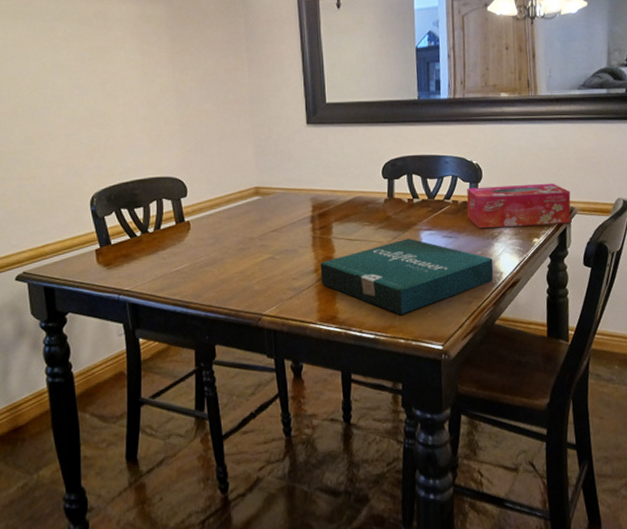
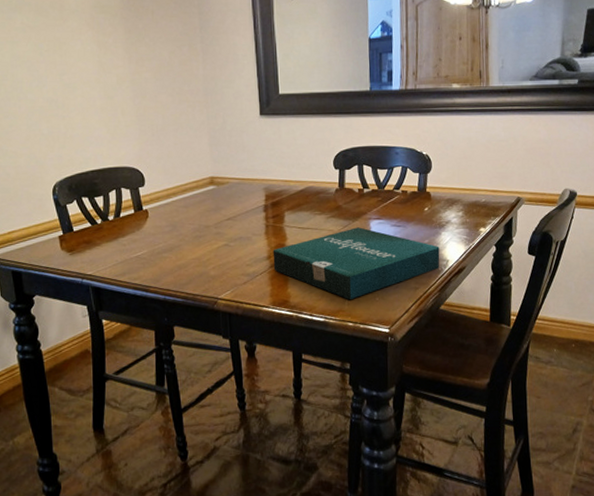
tissue box: present [466,183,571,229] -> none [415,174,518,218]

